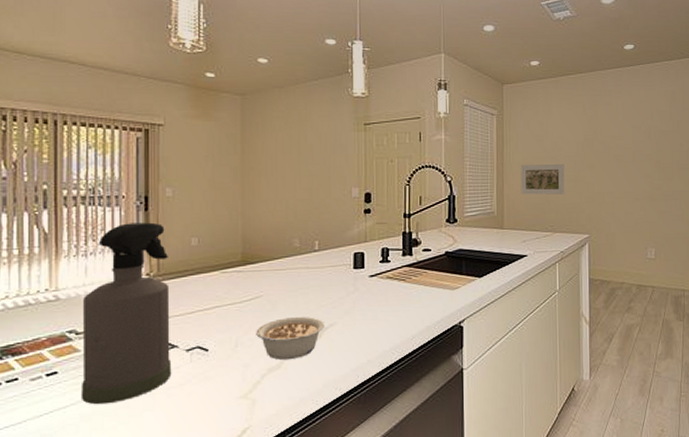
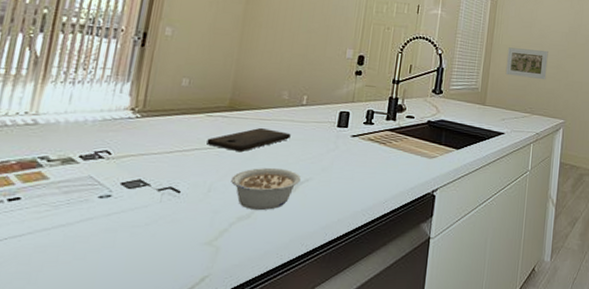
spray bottle: present [82,222,172,405] -> none [40,56,158,237]
cutting board: none [226,278,308,304] -> present [207,127,291,151]

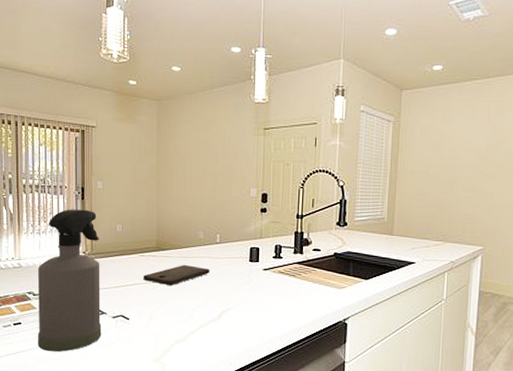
spray bottle: none [40,56,158,237] -> present [38,209,102,352]
legume: present [231,167,302,210] -> none [166,298,224,335]
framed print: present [505,47,548,80] -> none [413,173,462,206]

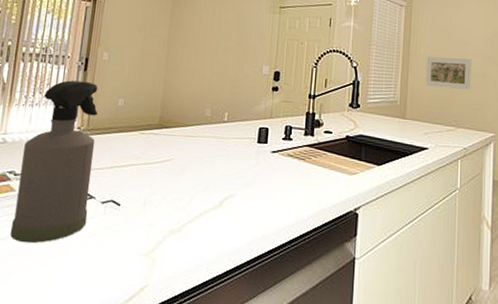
cutting board: present [143,264,210,285] -> none [141,144,215,167]
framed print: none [413,173,462,206] -> present [425,57,472,91]

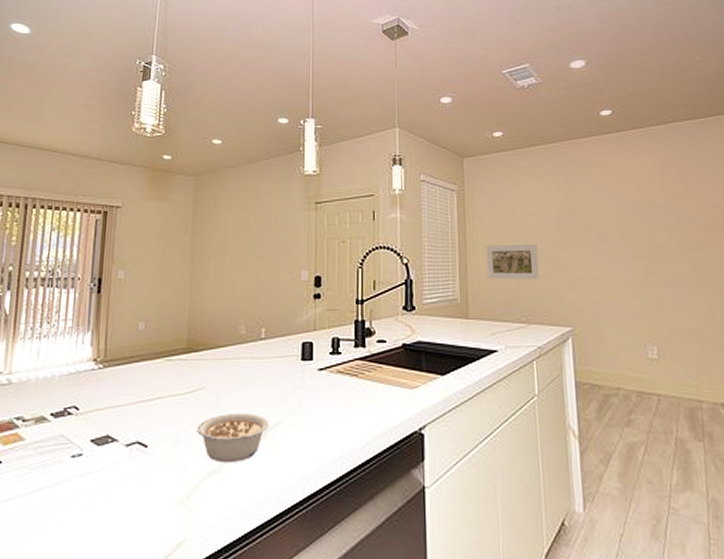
spray bottle: present [10,80,98,244] -> none [21,305,116,501]
legume: none [163,182,227,224] -> present [197,412,270,462]

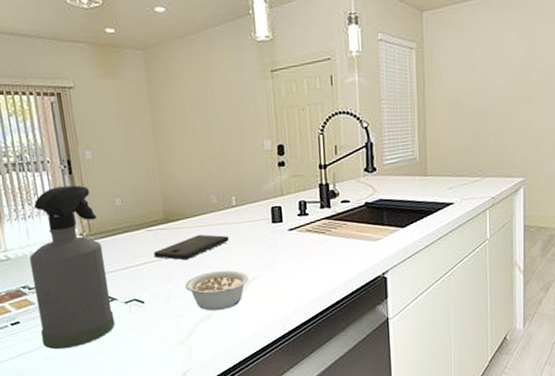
spray bottle: none [21,305,116,501] -> present [29,185,115,350]
cutting board: none [168,368,253,397] -> present [154,234,229,260]
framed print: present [485,245,540,280] -> none [444,100,497,138]

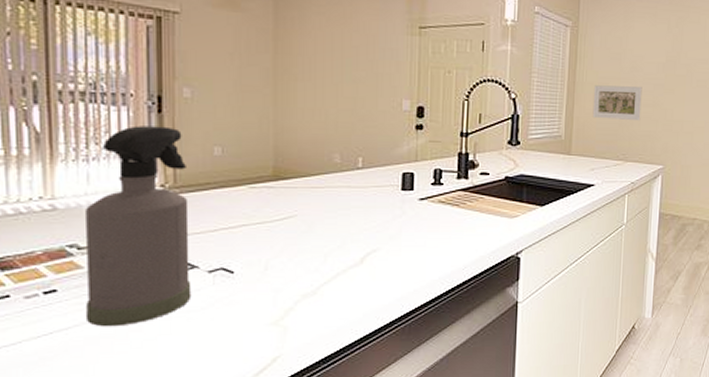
cutting board: present [154,234,229,260] -> none [254,196,349,224]
legume: present [185,270,250,311] -> none [289,239,368,285]
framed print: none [444,100,497,138] -> present [592,85,642,122]

